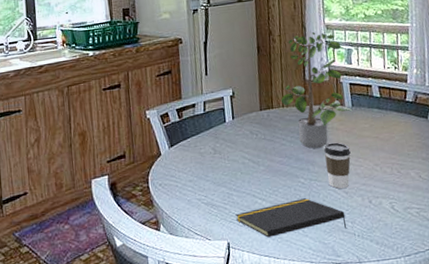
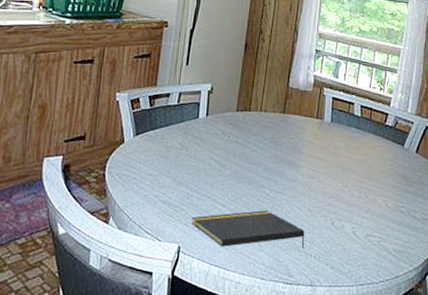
potted plant: present [280,30,354,149] -> none [259,36,332,160]
coffee cup: present [324,142,351,189] -> none [293,156,321,205]

